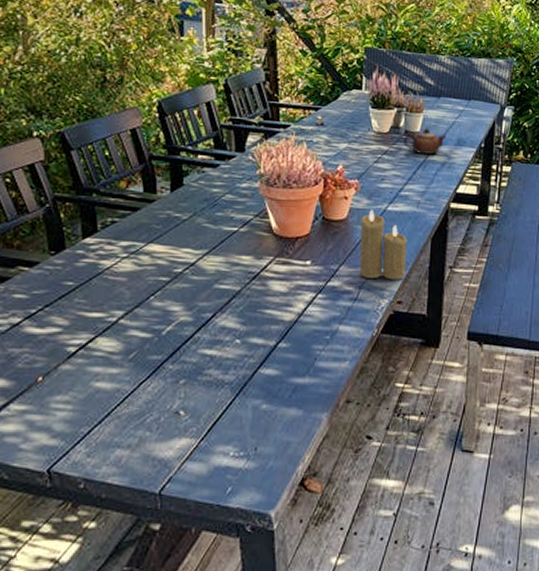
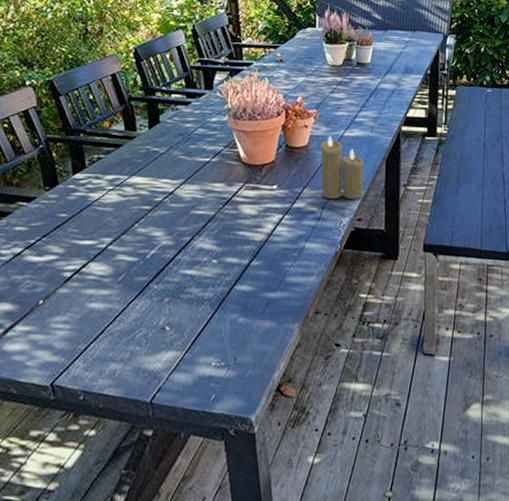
teapot: present [404,127,447,154] -> none [356,58,395,83]

